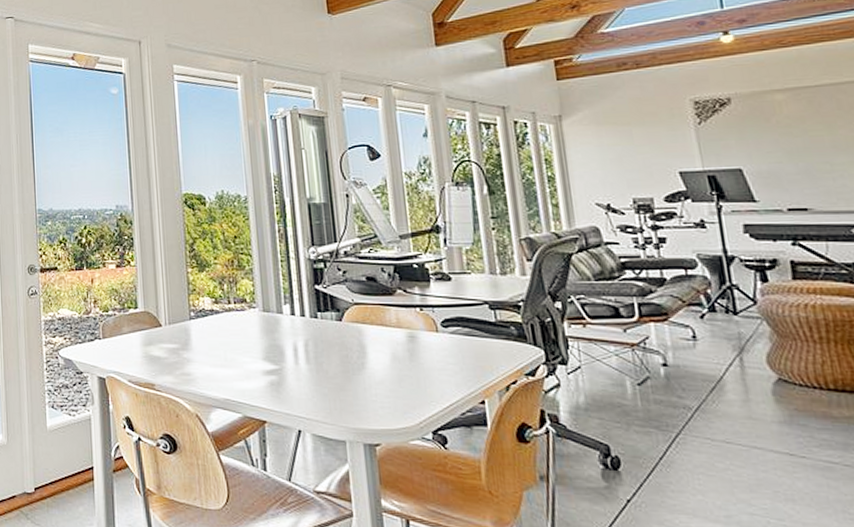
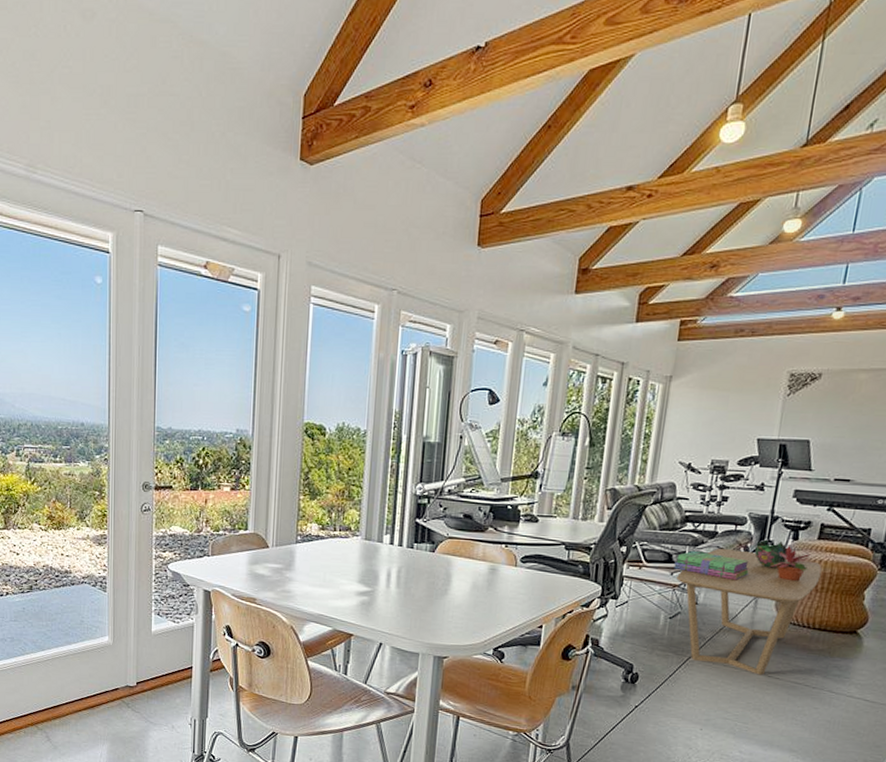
stack of books: none [624,301,720,335] -> present [674,550,749,581]
coffee table: none [631,298,814,454] -> present [676,549,822,675]
decorative bowl: none [717,283,762,317] -> present [754,539,788,568]
potted plant: none [741,290,801,332] -> present [770,546,816,582]

